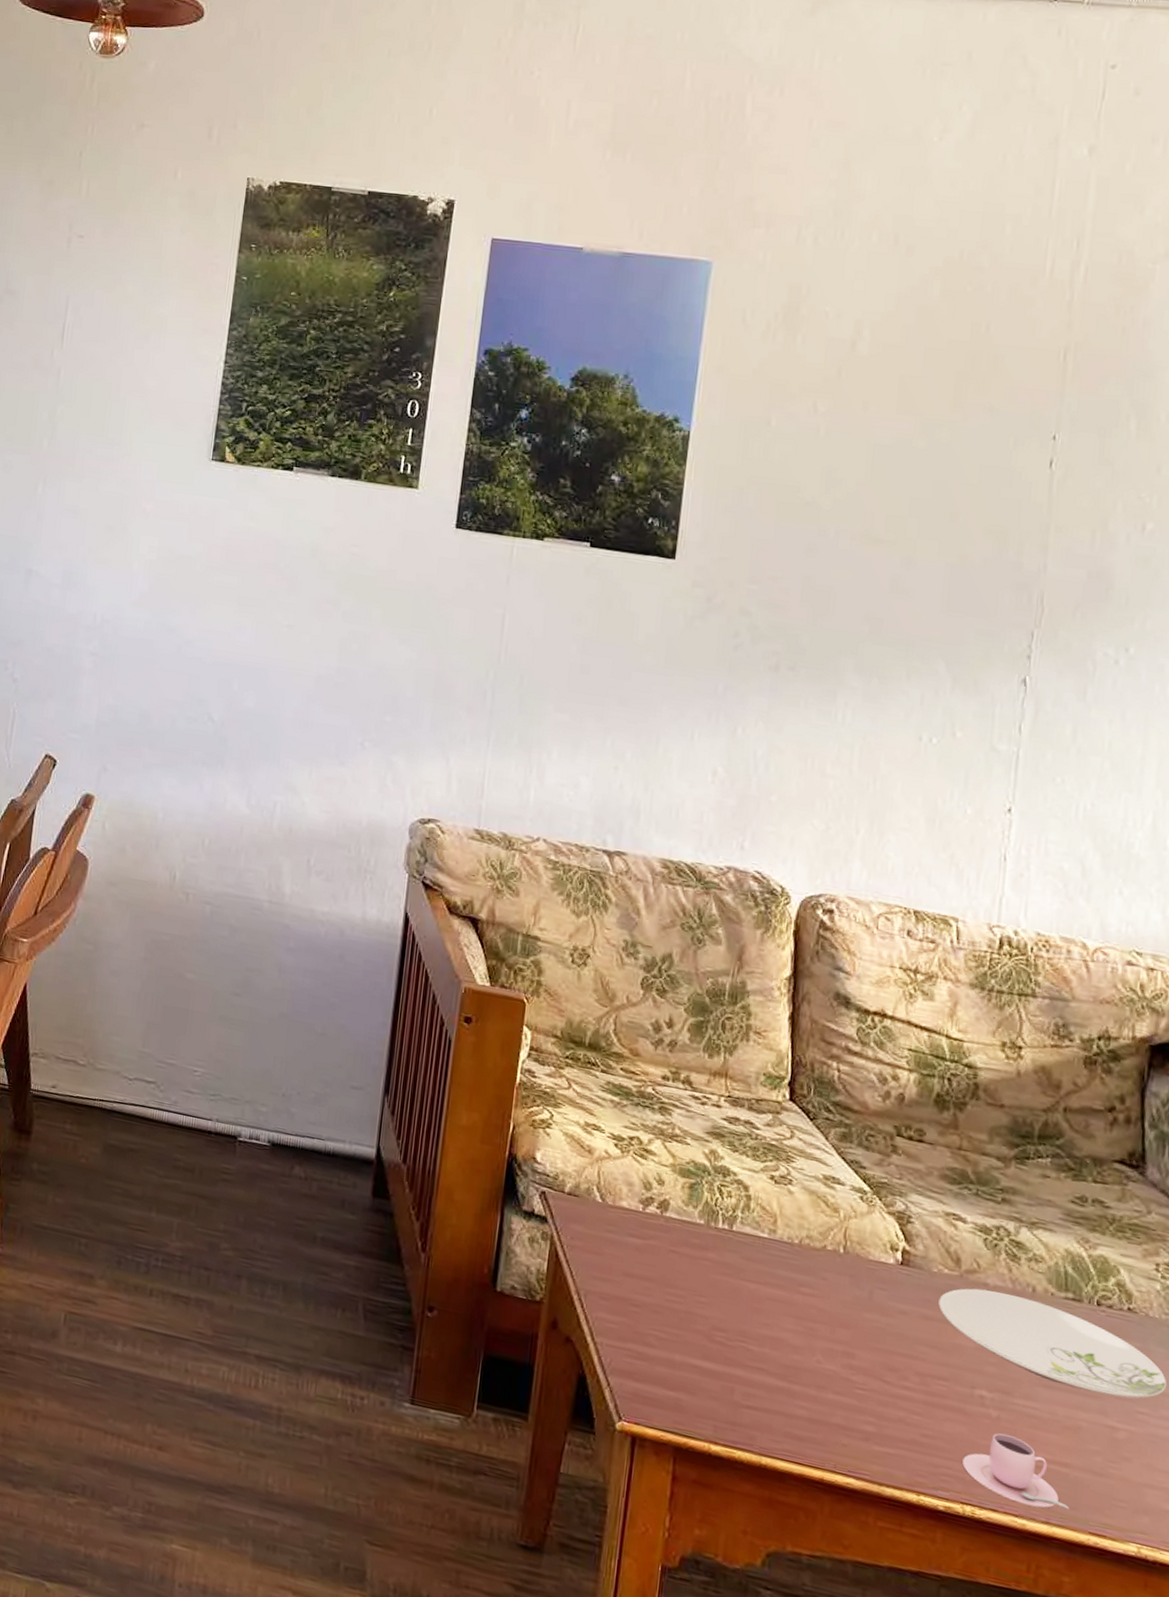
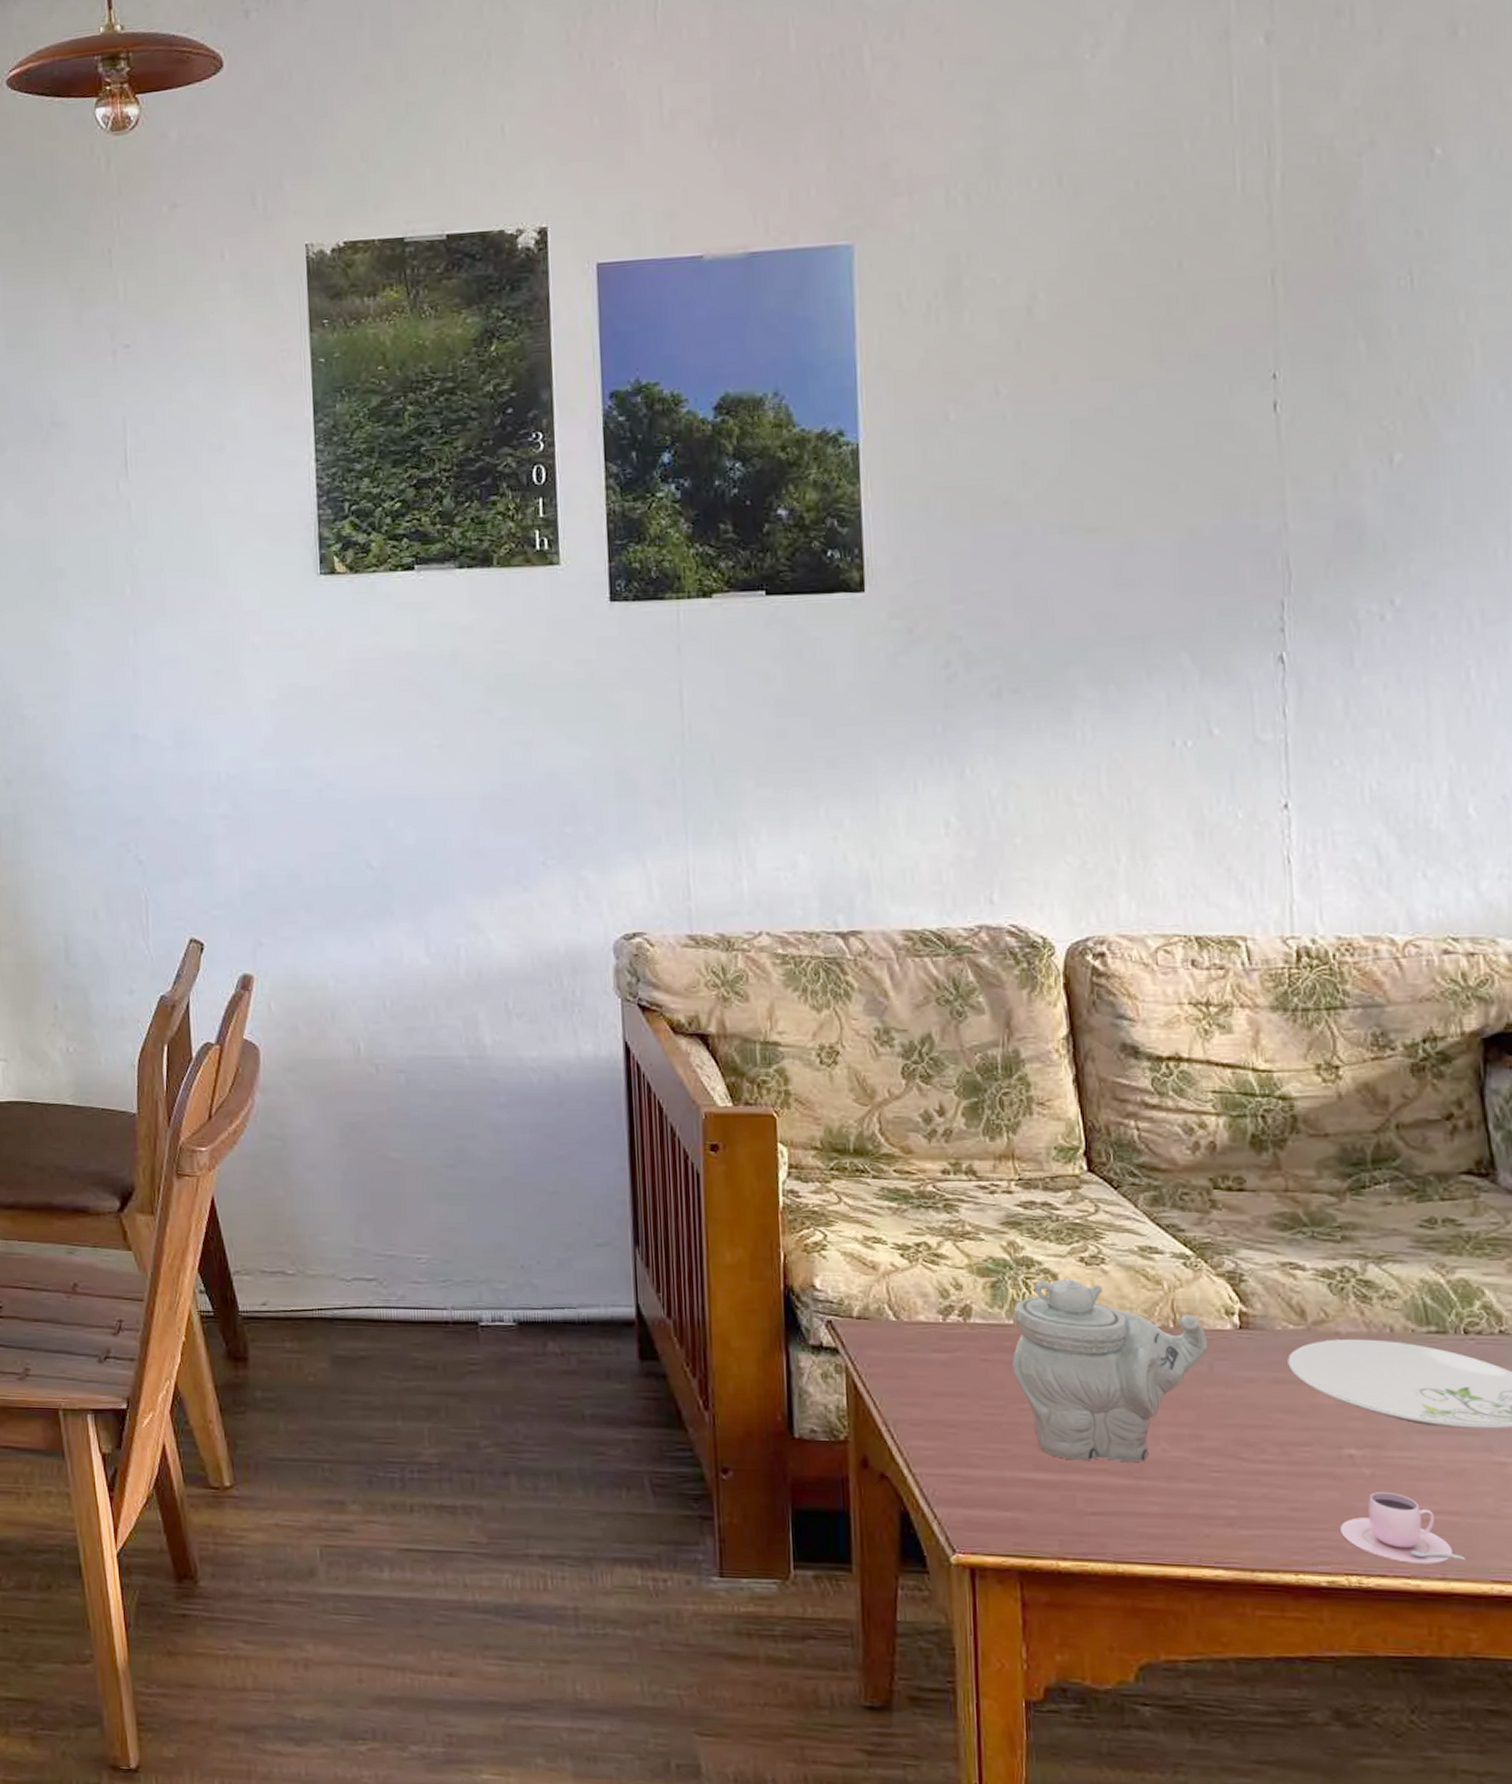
teapot: none [697,1189,872,1368] -> present [1012,1279,1208,1463]

